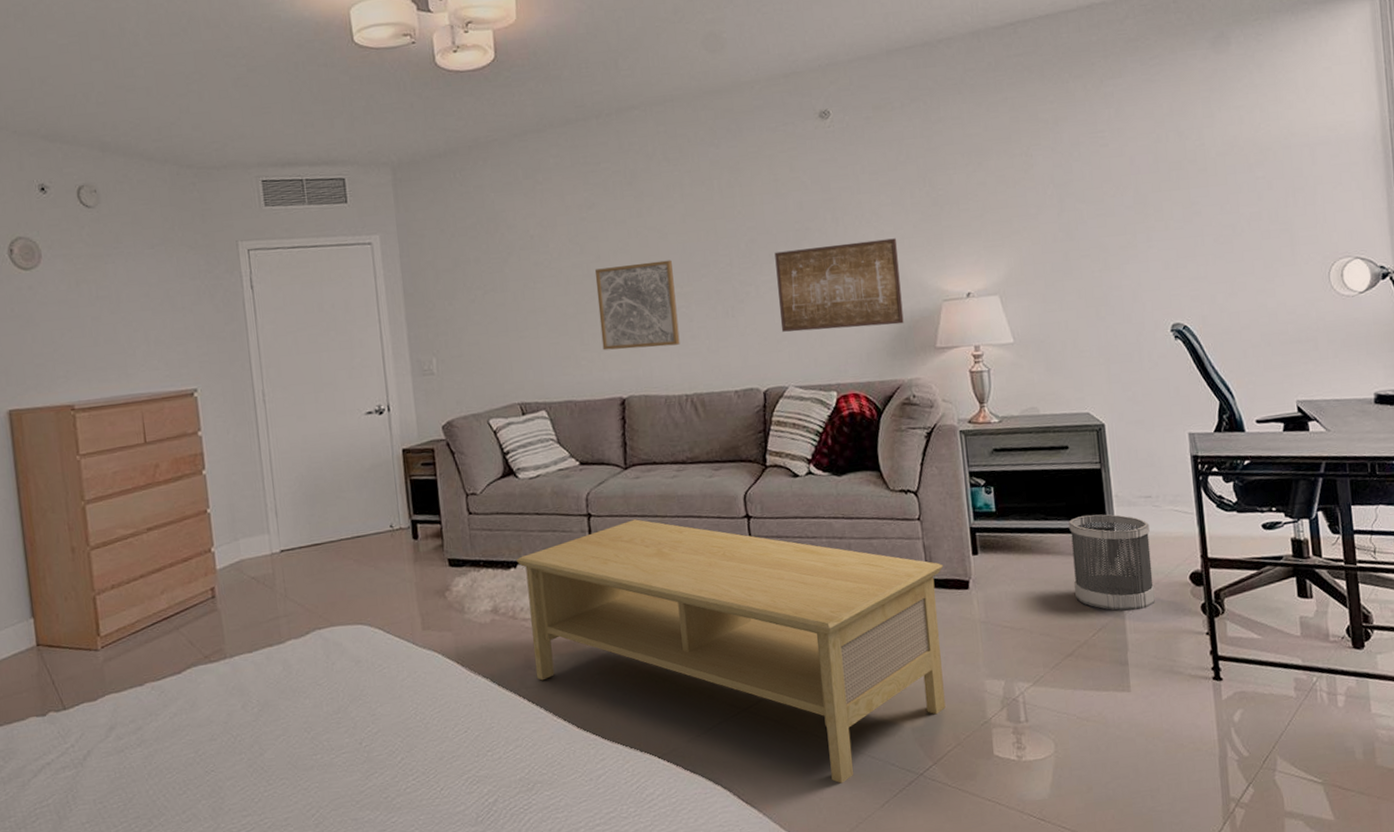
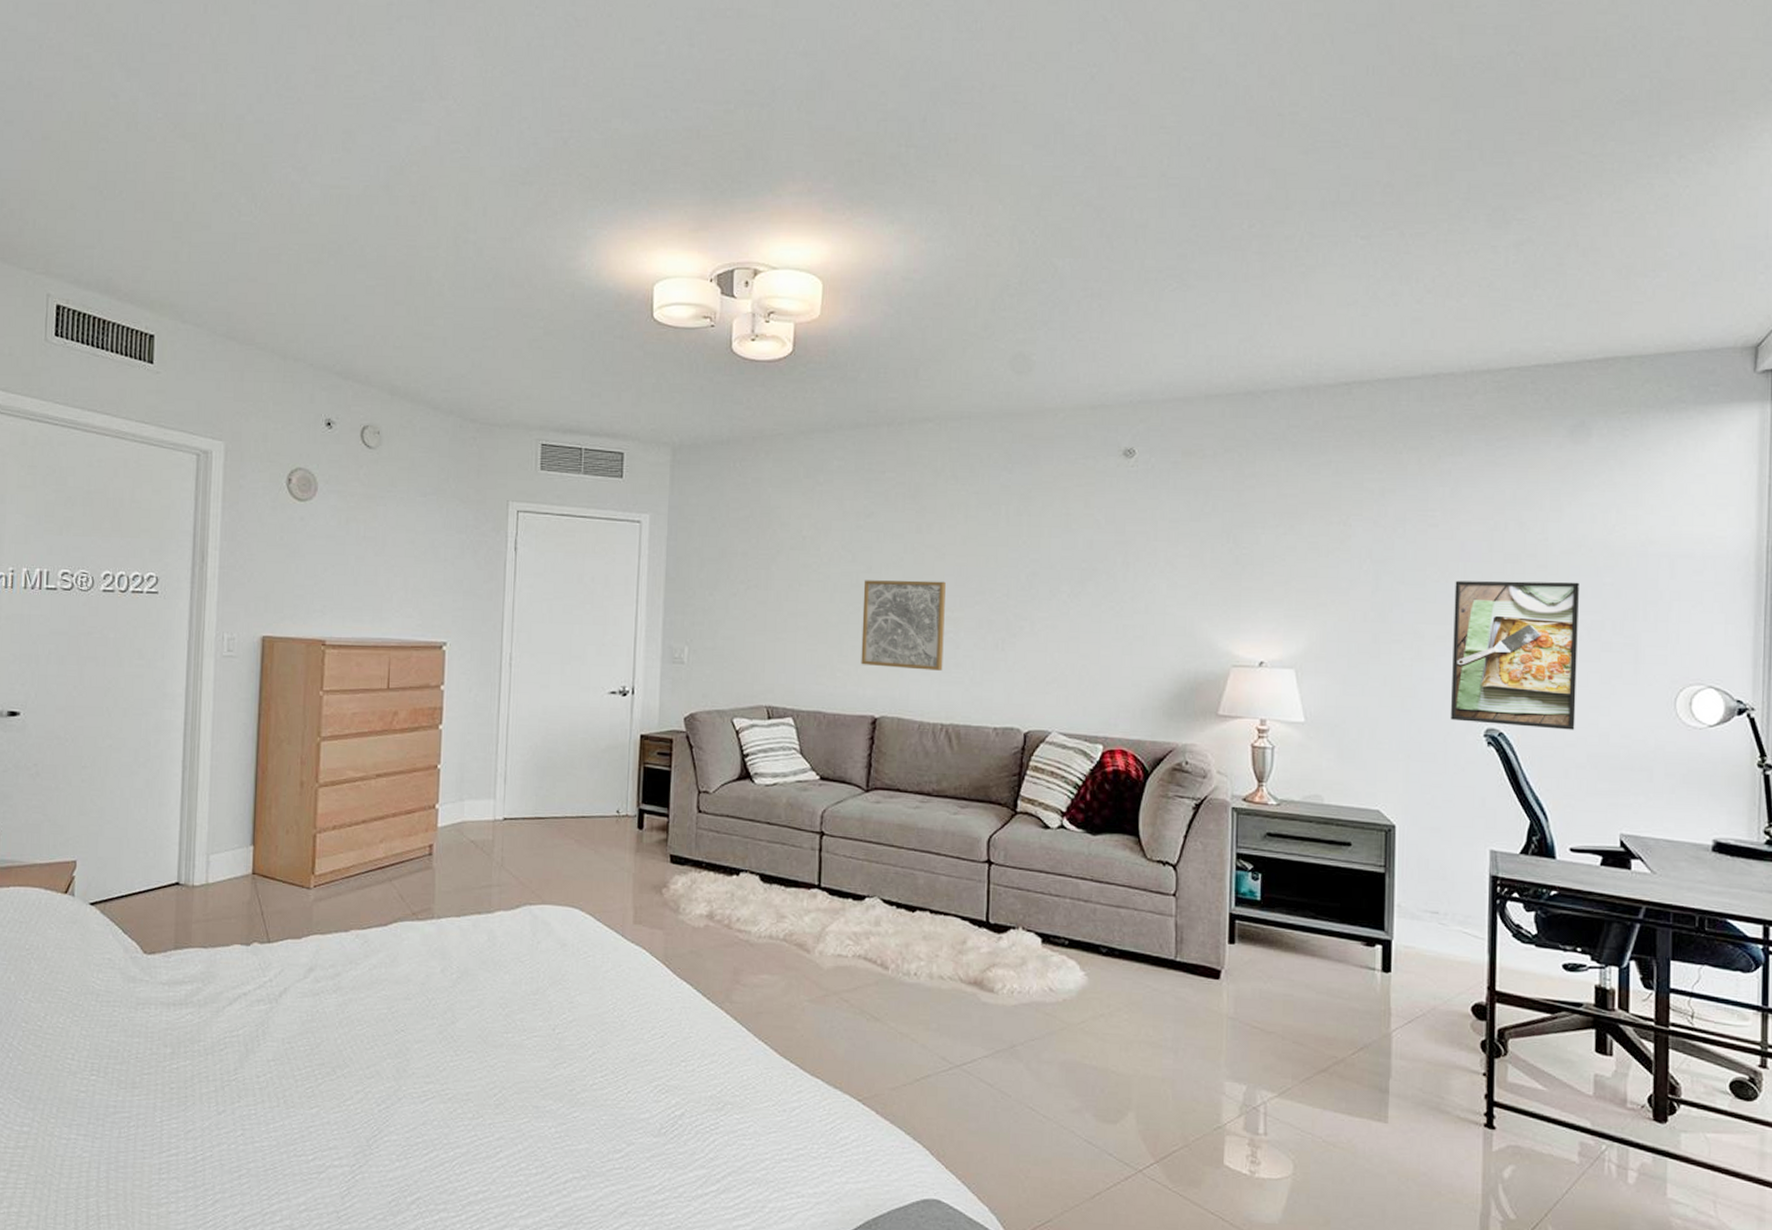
coffee table: present [516,519,946,784] -> none [740,845,1195,1164]
wall art: present [774,238,904,332] -> none [1052,589,1190,684]
wastebasket: present [1069,514,1156,611] -> none [1338,921,1432,1034]
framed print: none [1129,179,1248,321] -> present [1451,580,1579,730]

